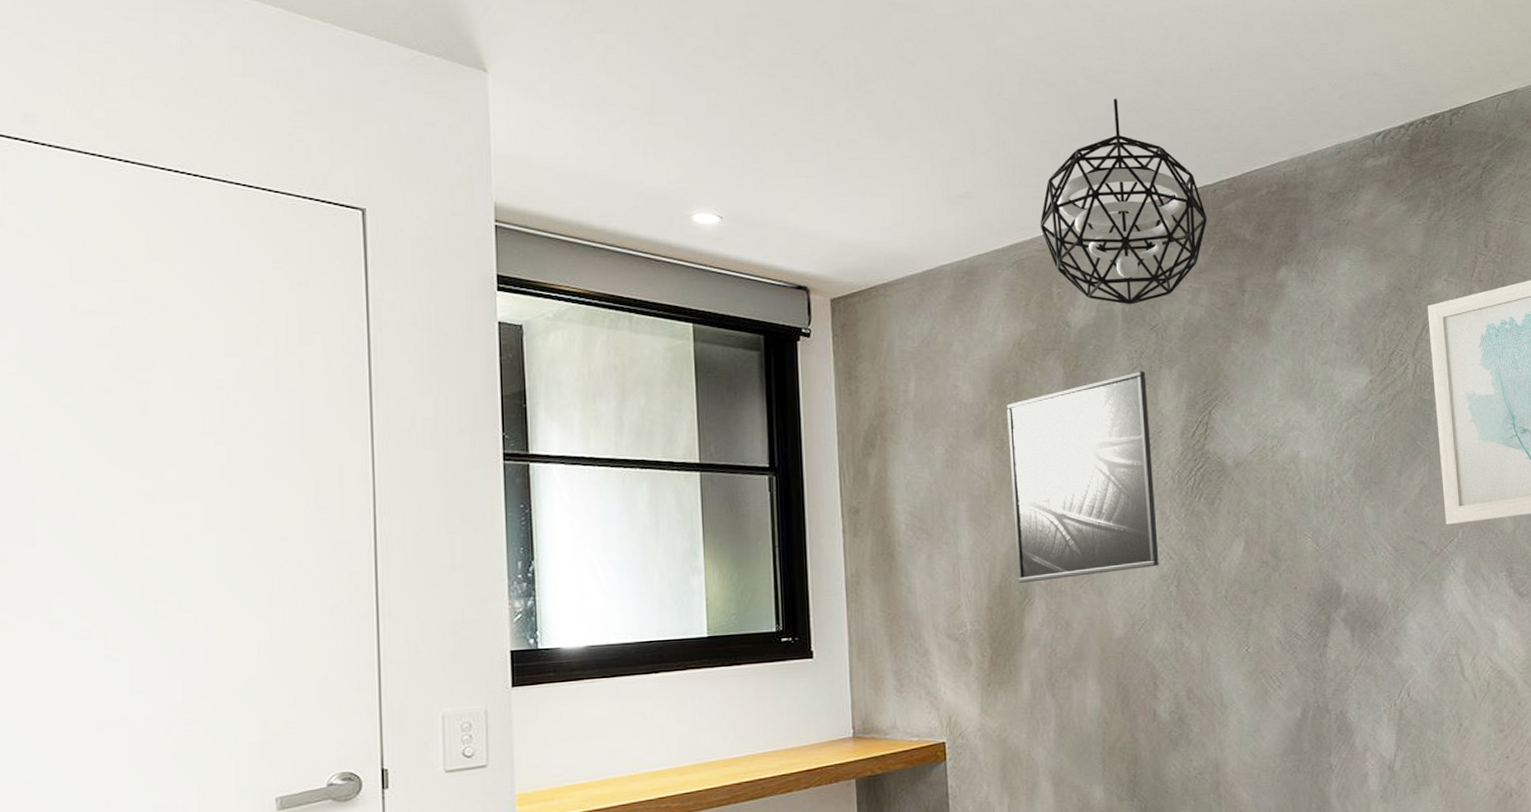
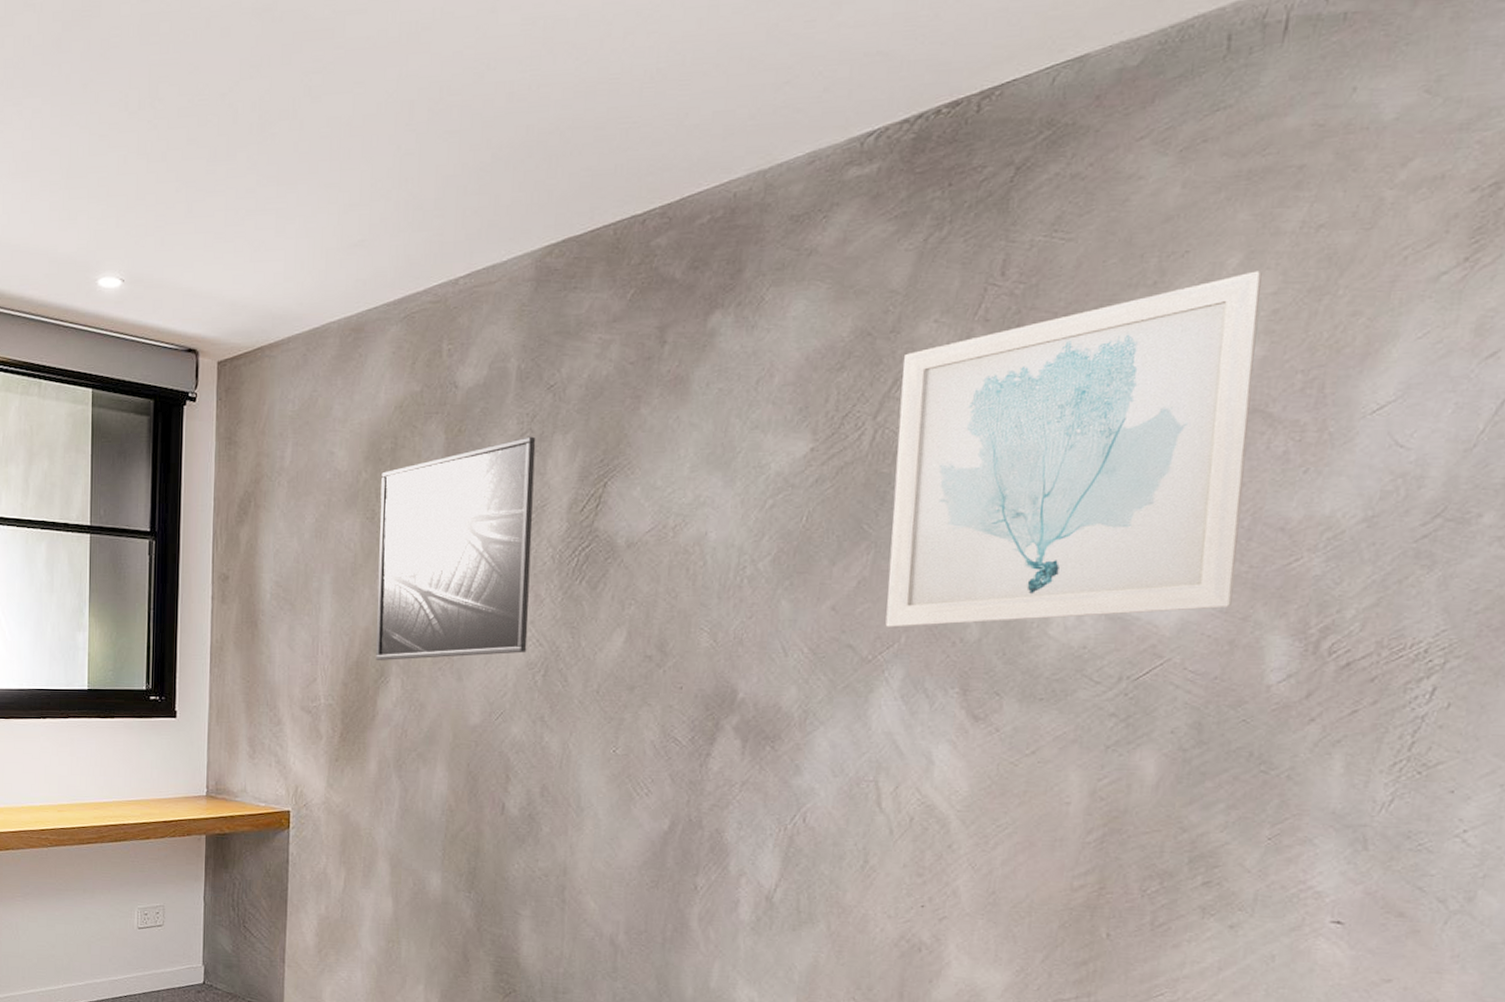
pendant light: present [1040,99,1208,305] -> none [436,118,631,362]

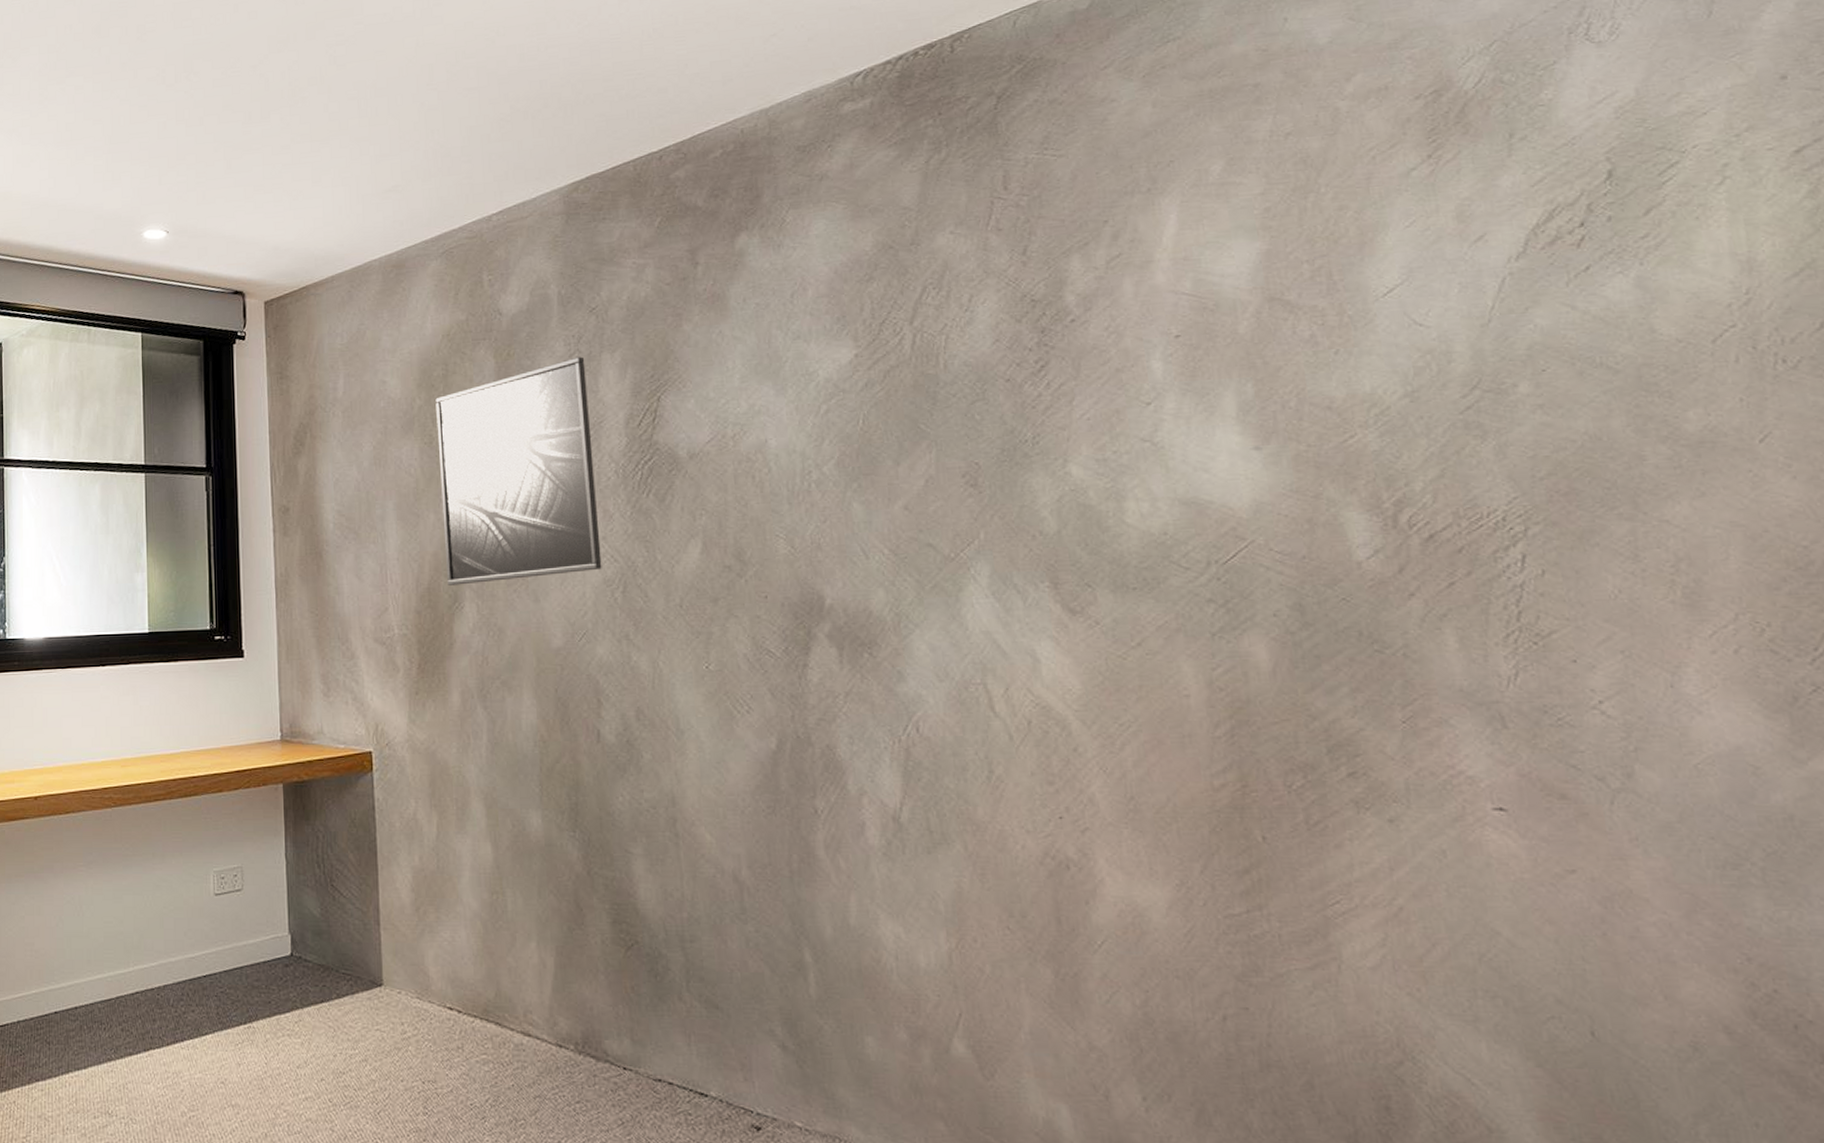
wall art: present [885,270,1262,627] -> none [927,175,1300,524]

